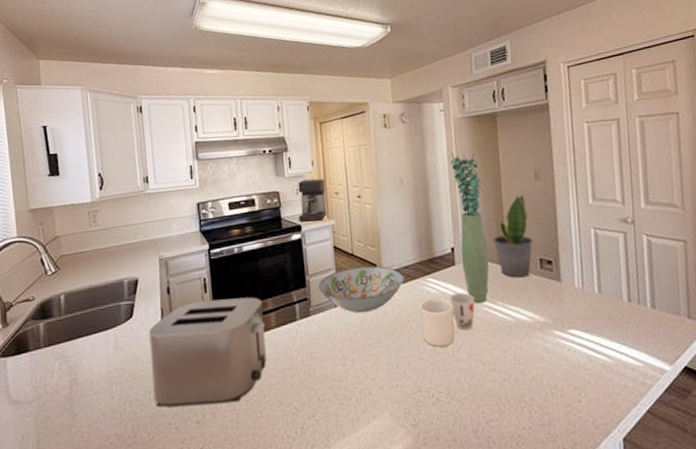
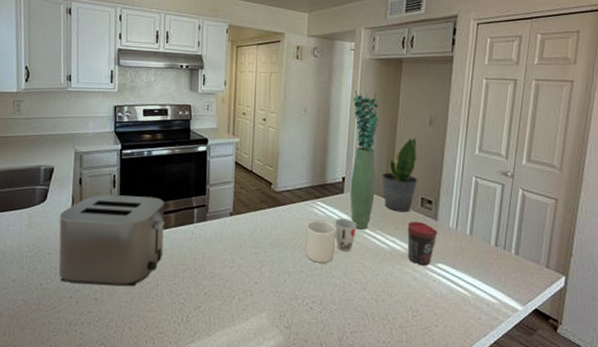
coffee maker: present [298,178,327,222] -> none [206,97,235,137]
decorative bowl: present [318,265,405,313] -> none [216,182,296,225]
food container: none [529,286,564,334] -> present [407,222,438,266]

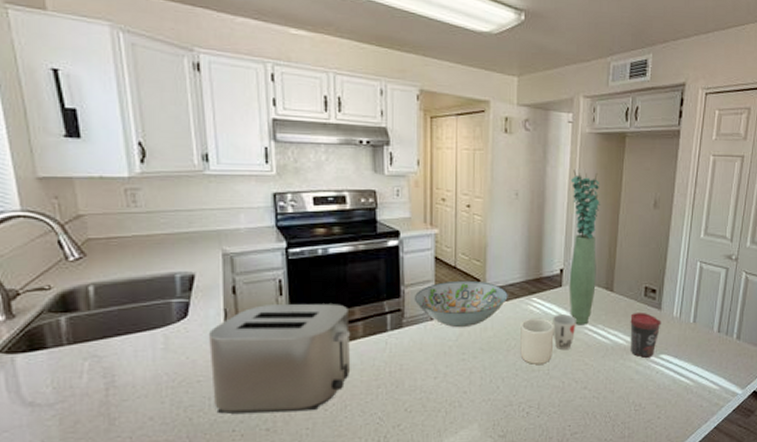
decorative bowl: none [216,182,296,225] -> present [414,280,508,328]
potted plant: present [382,137,418,213] -> none [603,221,642,304]

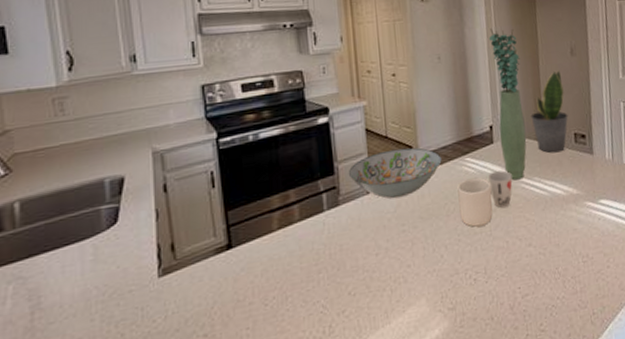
toaster: present [208,304,351,414] -> none [139,189,290,324]
potted plant: none [603,221,642,304] -> present [530,70,568,153]
food container: present [630,313,661,358] -> none [564,159,596,206]

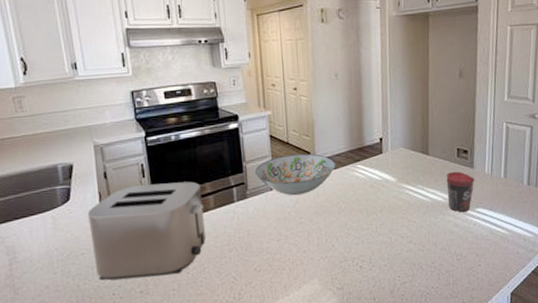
toaster: none [139,189,290,324] -> present [87,181,206,280]
mug: present [457,177,493,227] -> none [348,182,380,224]
vase: present [488,28,527,180] -> none [382,49,413,187]
cup: present [488,170,513,208] -> none [377,177,398,209]
potted plant: present [530,70,568,153] -> none [418,90,453,165]
food container: none [564,159,596,206] -> present [446,172,475,212]

